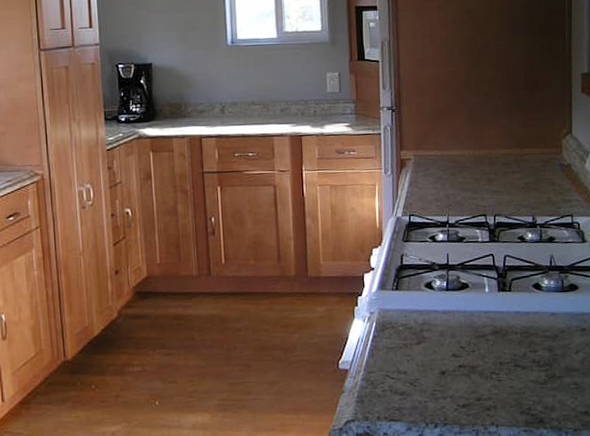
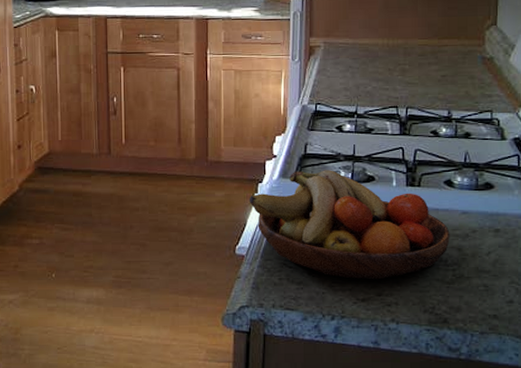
fruit bowl: none [349,279,541,386] -> present [249,170,450,280]

